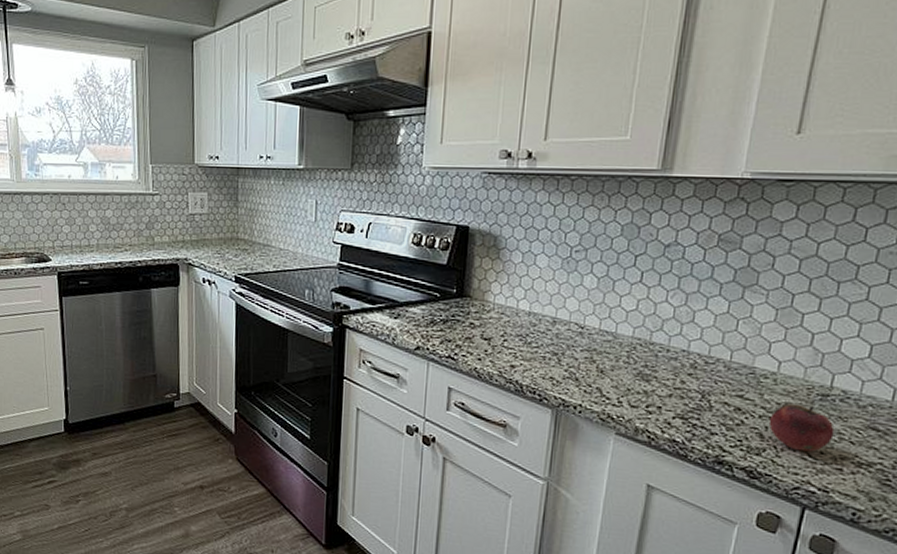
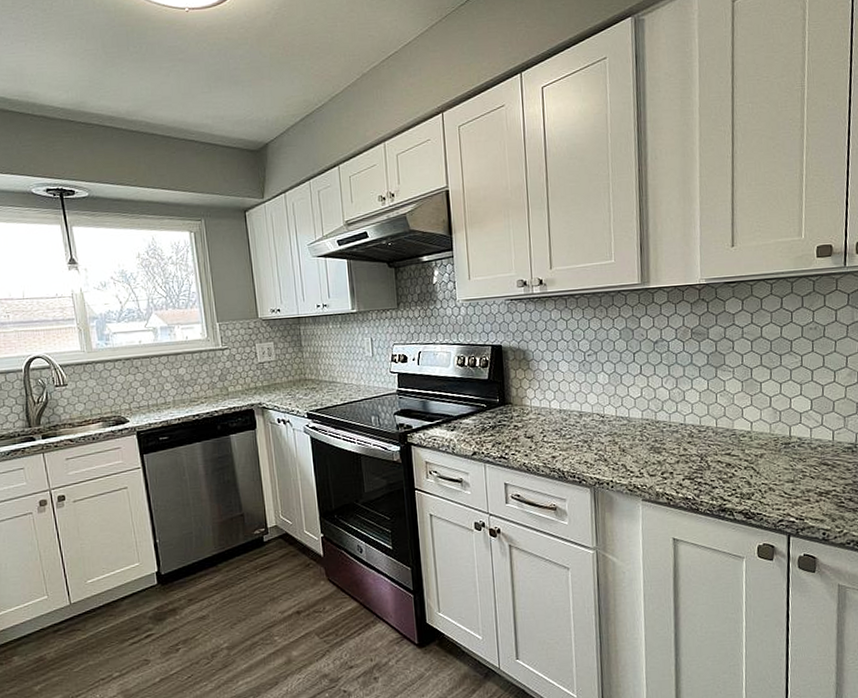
fruit: present [768,403,835,452] -> none [752,453,799,491]

